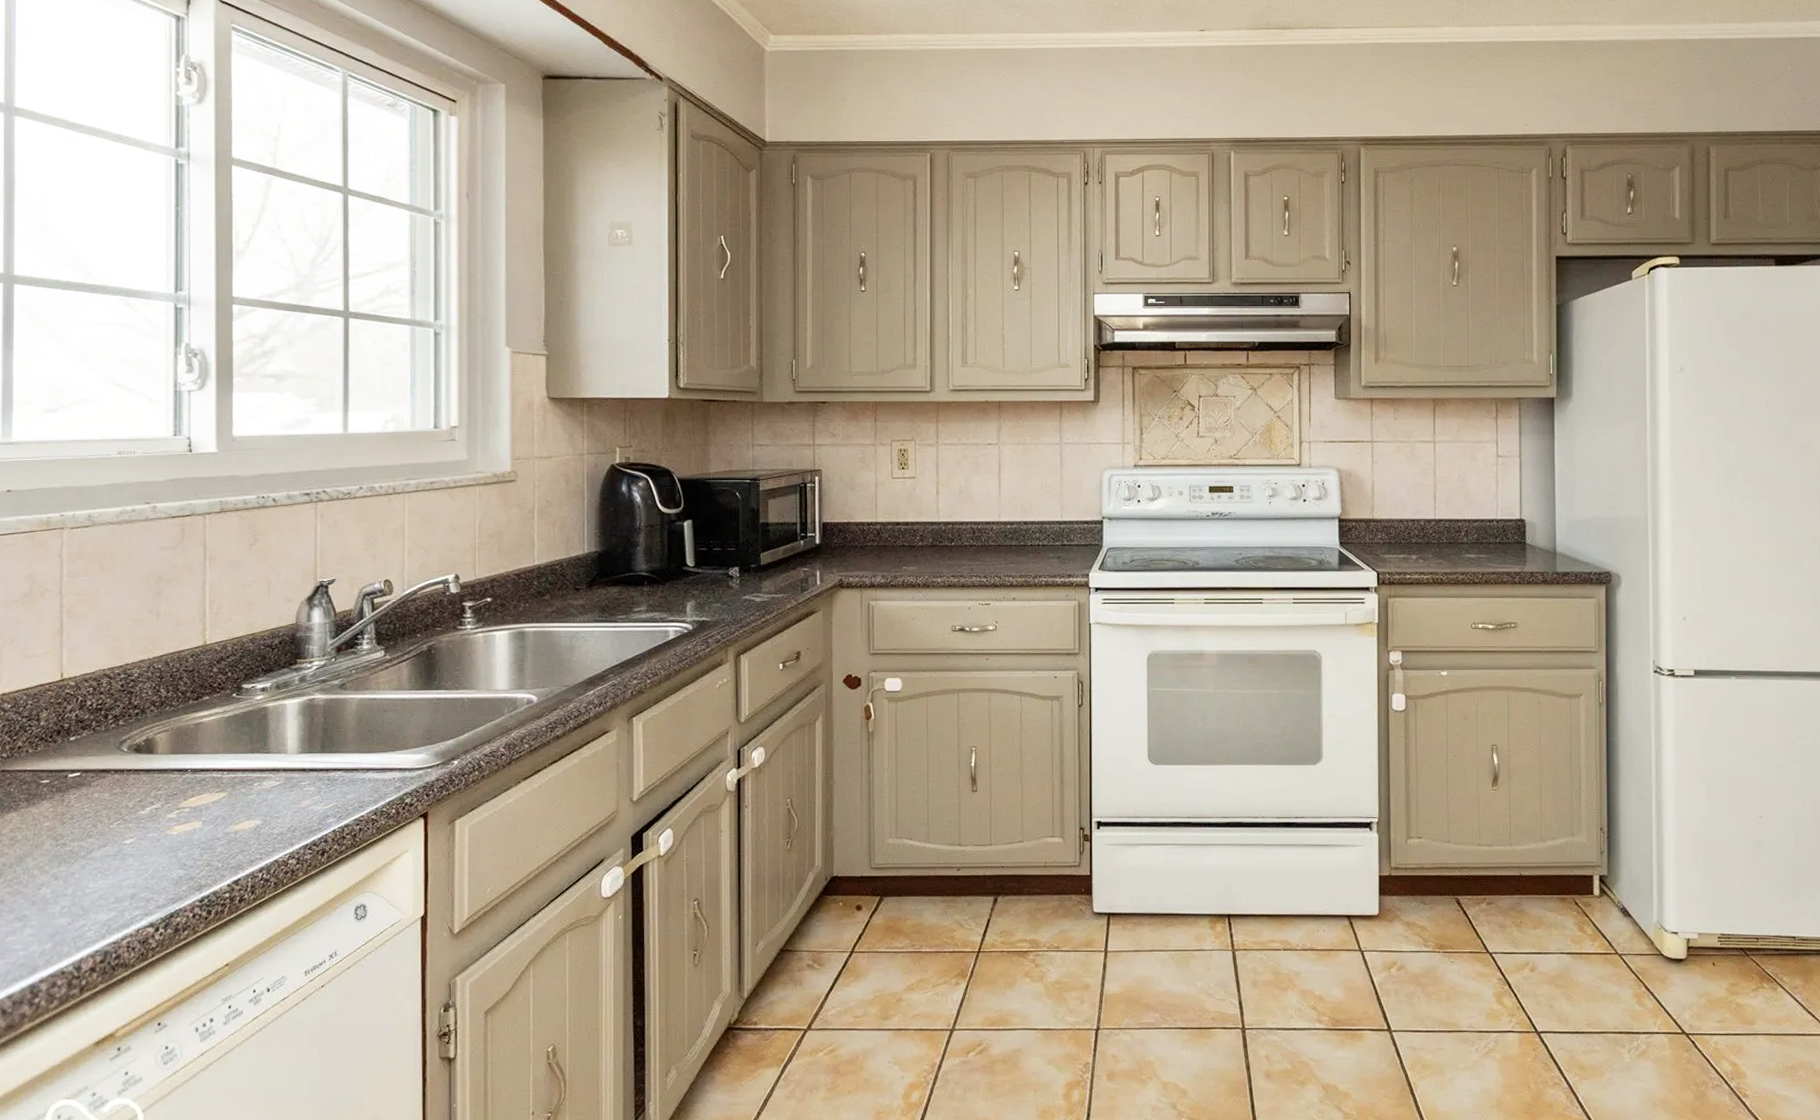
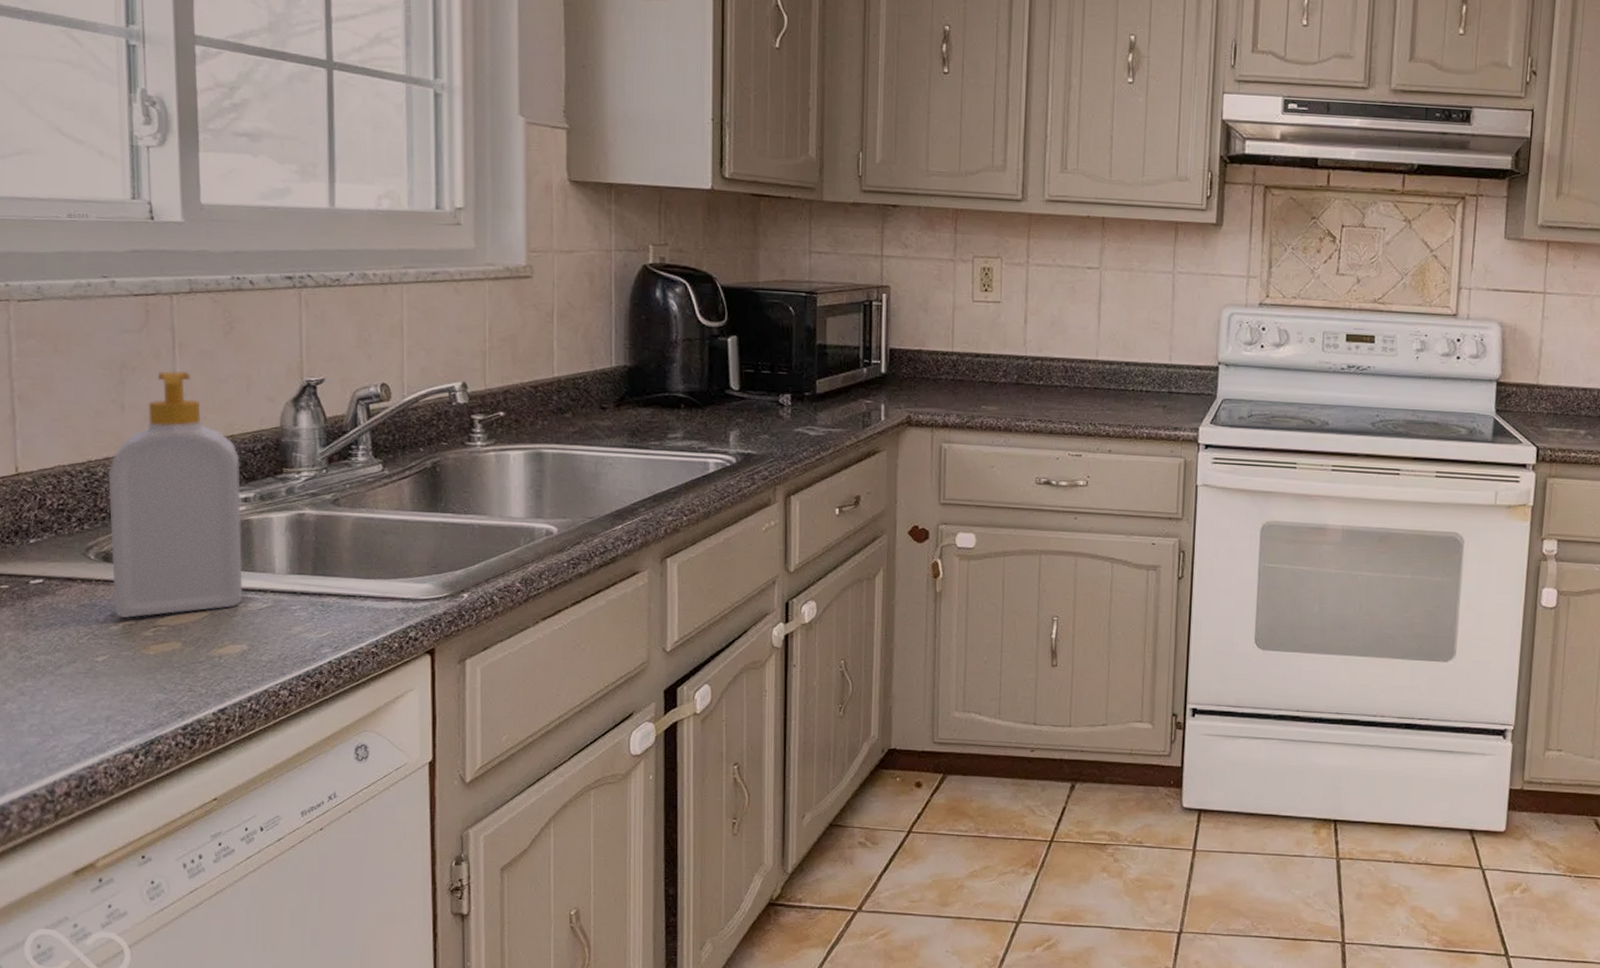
soap bottle: none [142,581,259,802] -> present [108,371,243,618]

